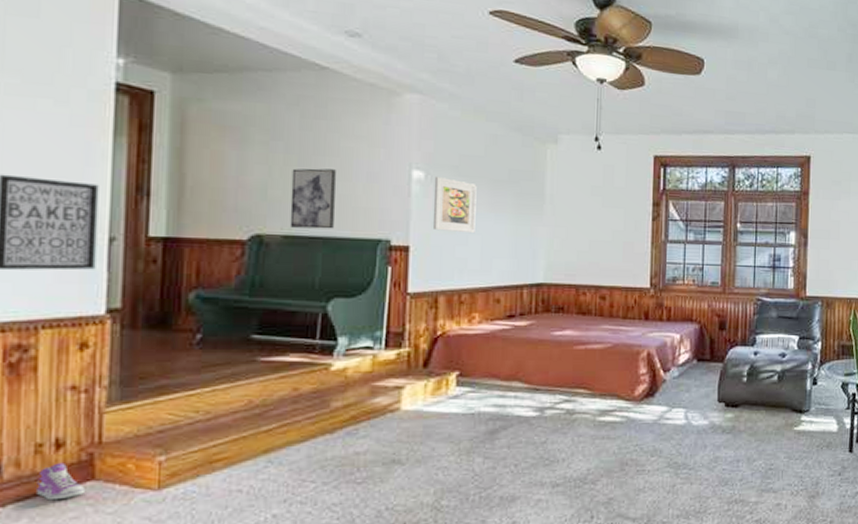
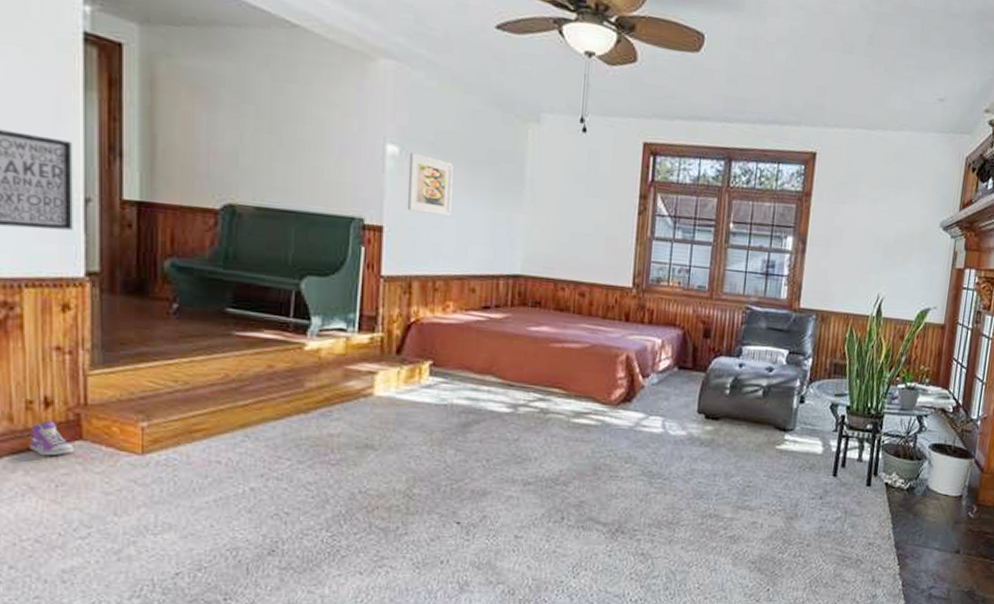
wall art: present [289,168,336,229] -> none [262,135,309,203]

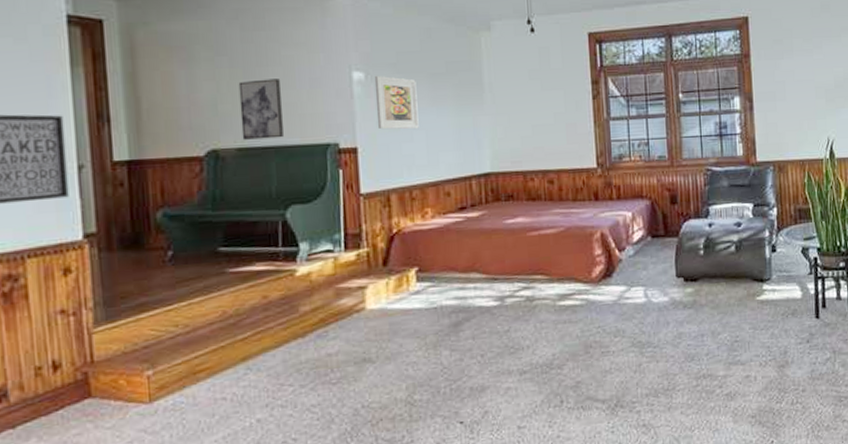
sneaker: present [30,420,73,456] -> none [40,383,84,420]
wall art: none [262,135,309,203] -> present [238,79,285,140]

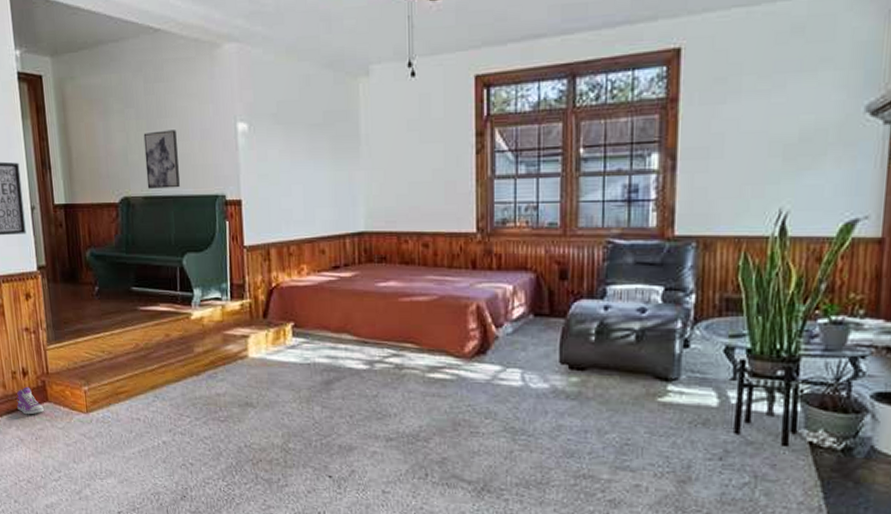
sneaker: none [40,383,84,420] -> present [16,387,44,415]
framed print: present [374,75,419,130] -> none [256,126,297,183]

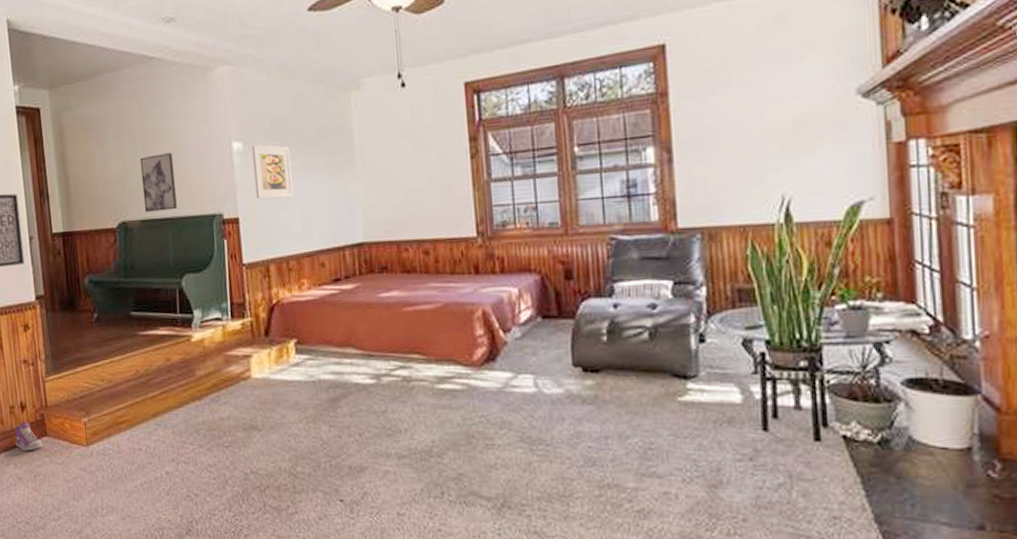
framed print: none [256,126,297,183] -> present [251,144,293,199]

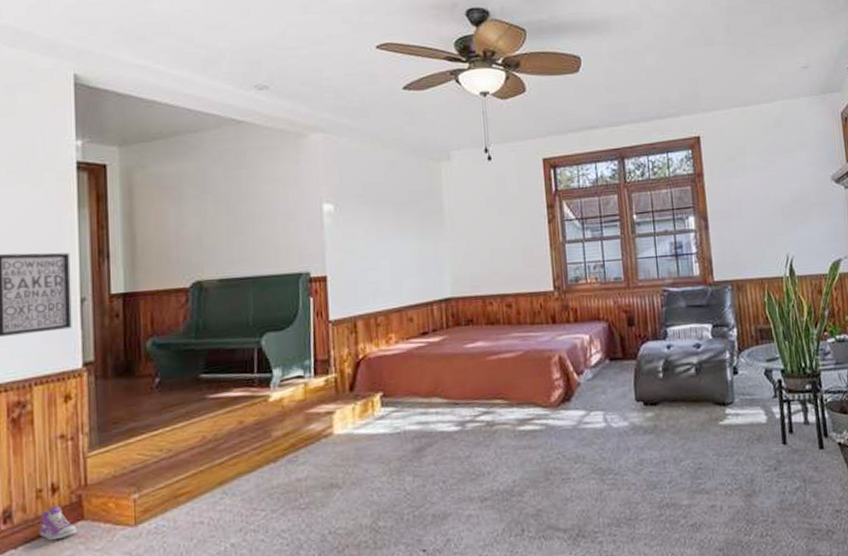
wall art: present [140,153,178,212] -> none [221,213,262,271]
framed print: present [251,144,293,199] -> none [342,206,384,258]

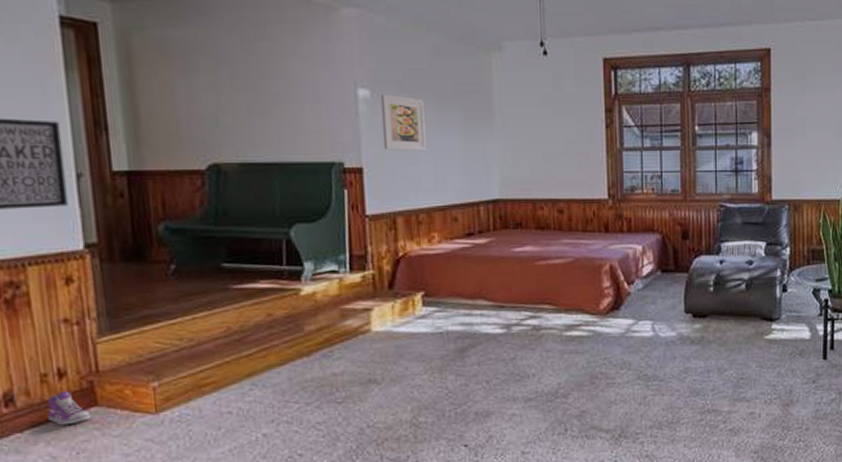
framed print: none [342,206,384,258] -> present [380,93,426,152]

